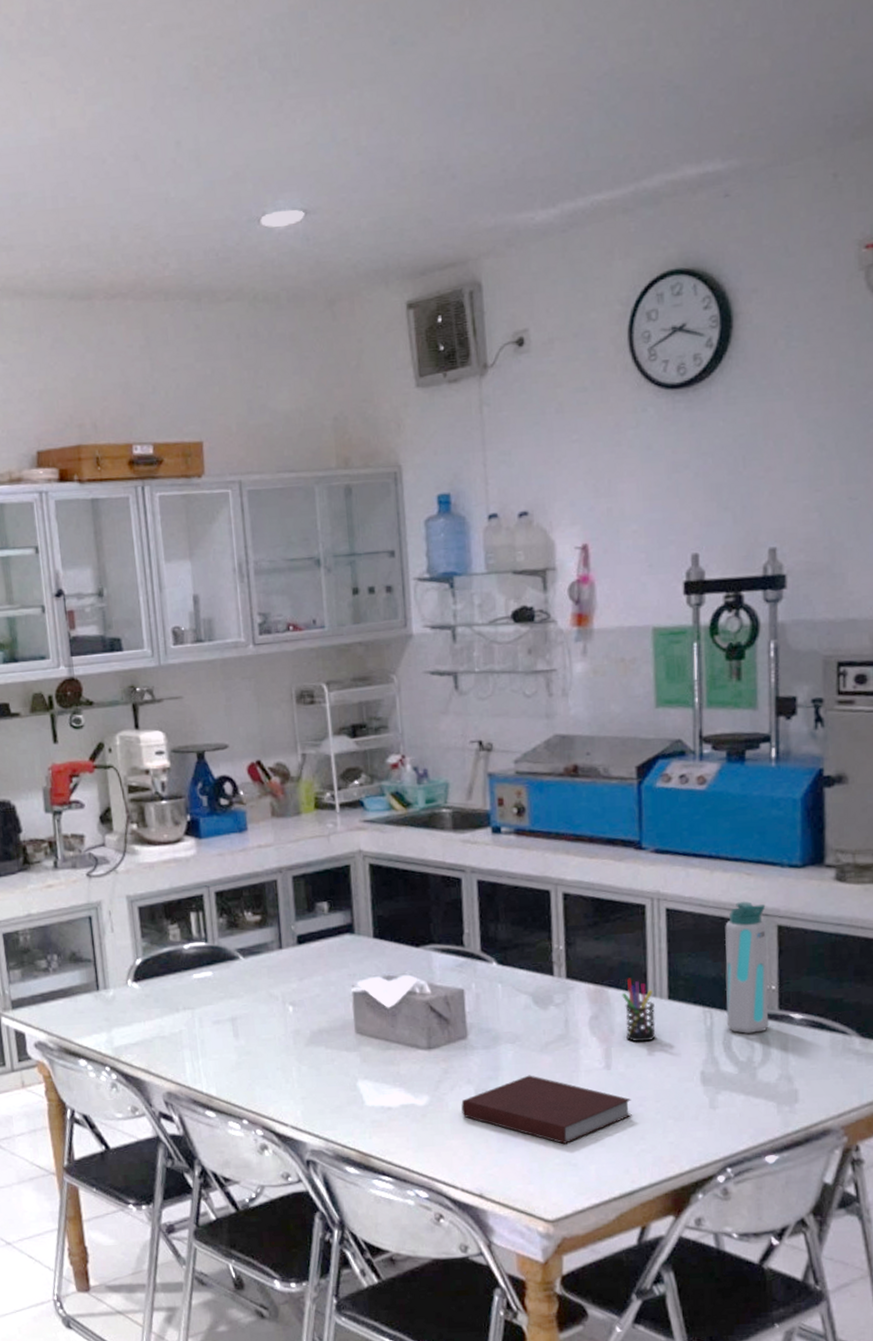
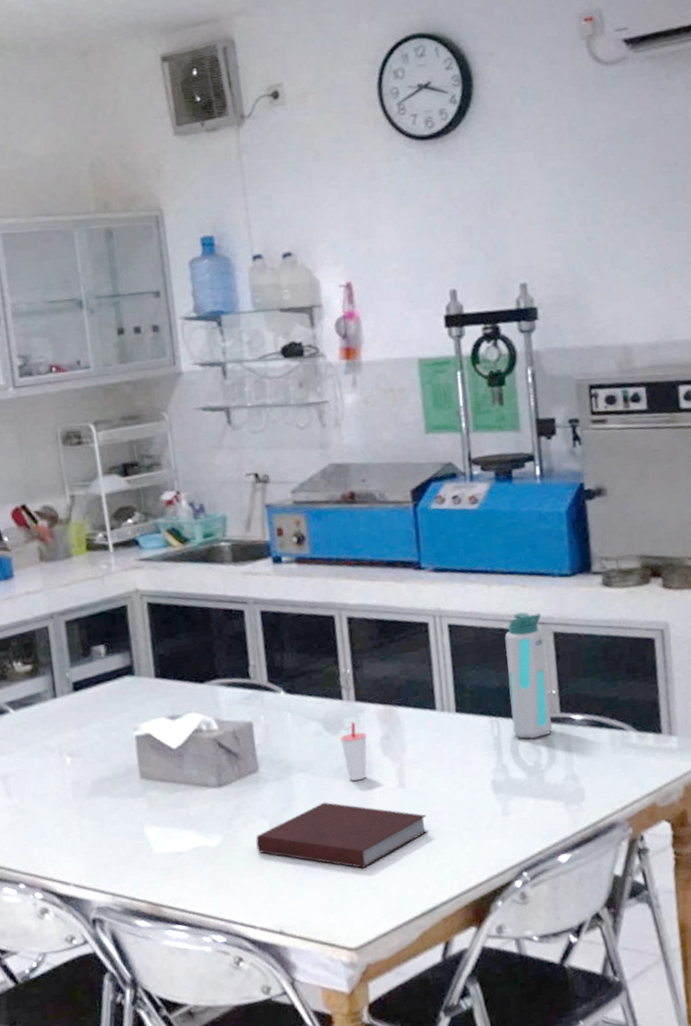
cup: none [549,998,576,1058] -> present [341,722,367,781]
pen holder: present [622,978,656,1042] -> none [411,695,447,758]

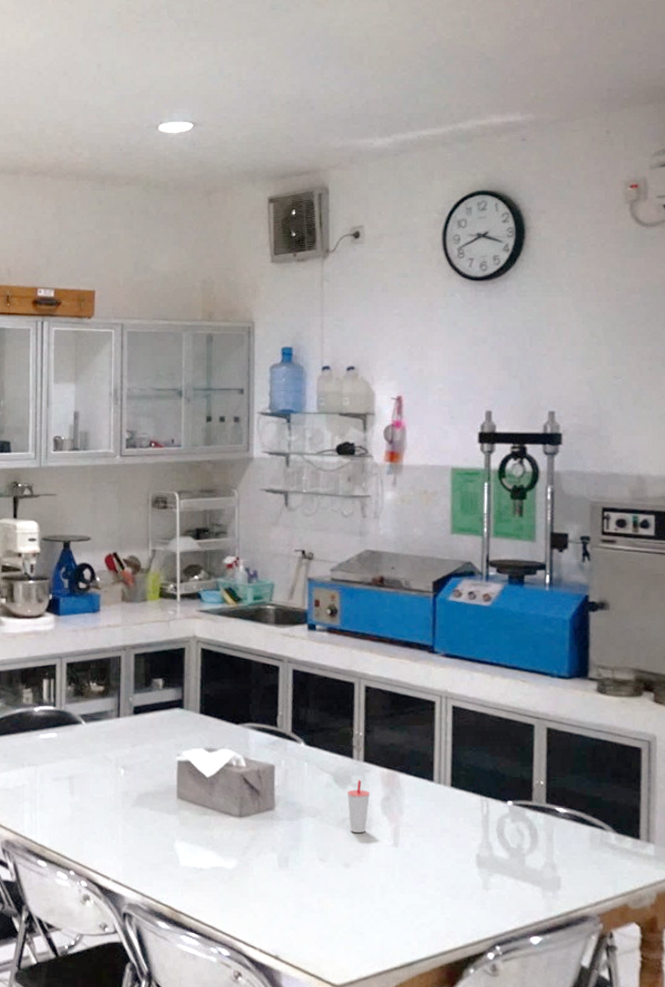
notebook: present [255,802,428,868] -> none [265,847,415,913]
water bottle: present [505,612,553,739] -> none [500,705,538,823]

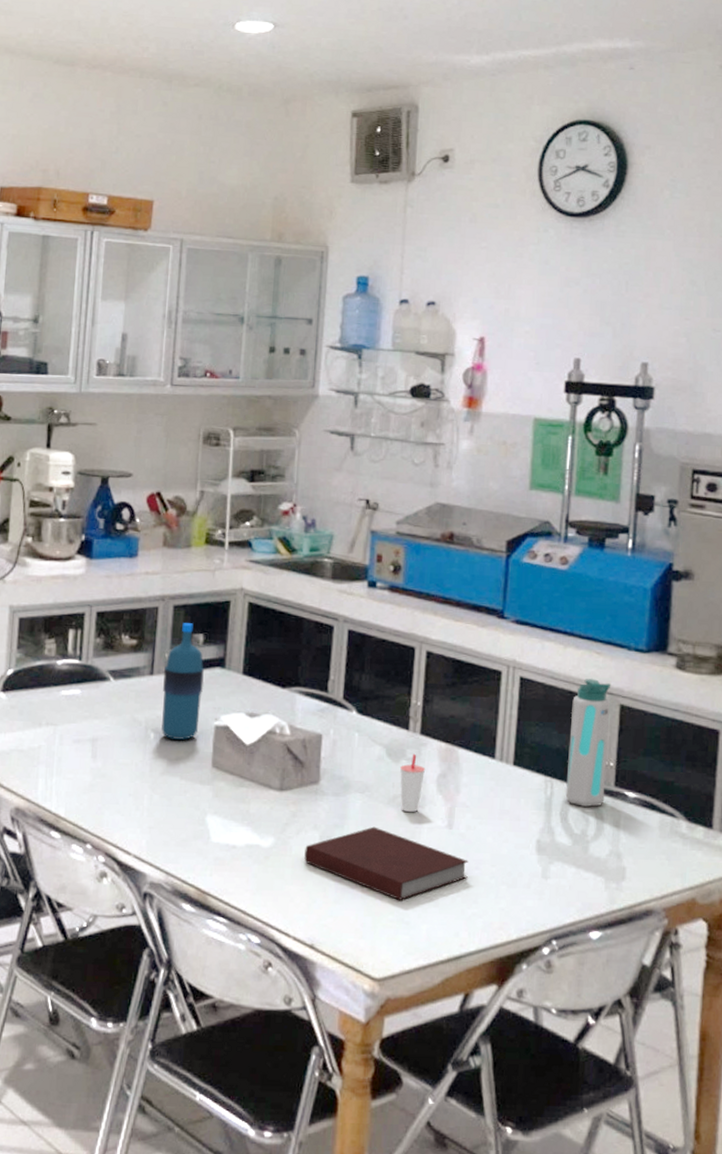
water bottle: none [129,669,166,774] -> present [161,623,204,740]
notebook: none [265,847,415,913] -> present [304,826,468,900]
water bottle: none [500,705,538,823] -> present [565,679,611,807]

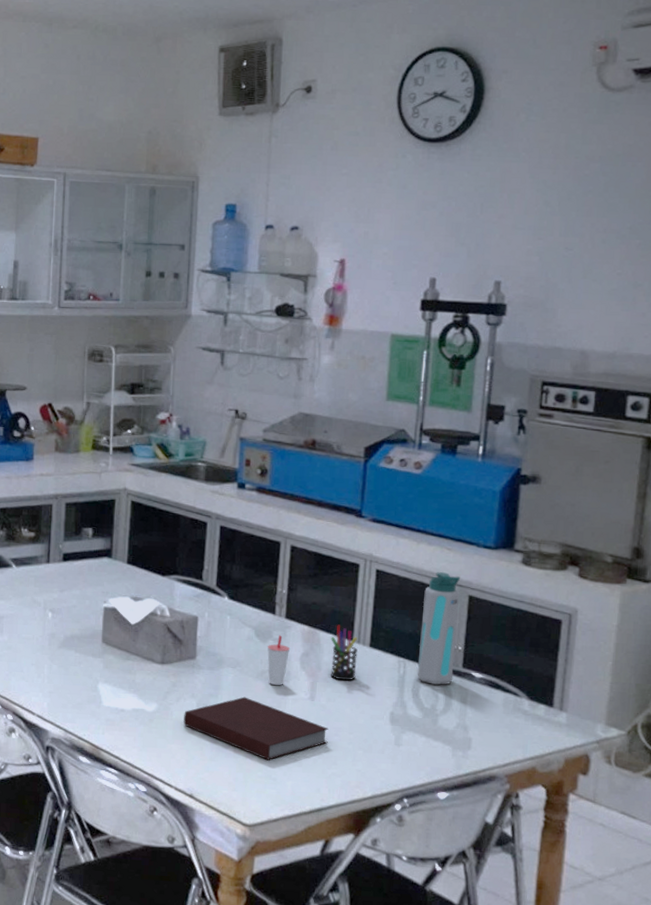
water bottle: present [161,623,204,740] -> none [58,518,94,619]
pen holder: none [470,740,500,805] -> present [331,624,358,681]

